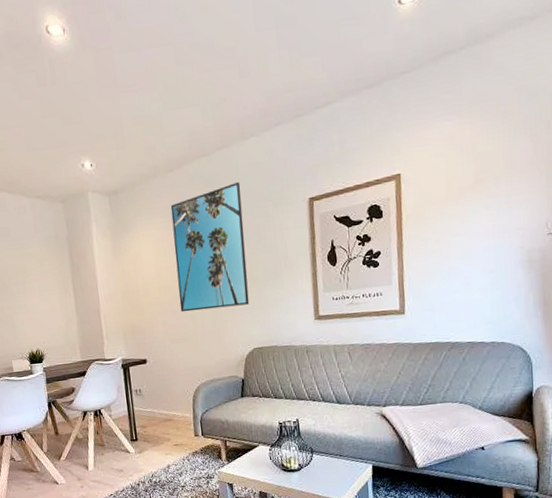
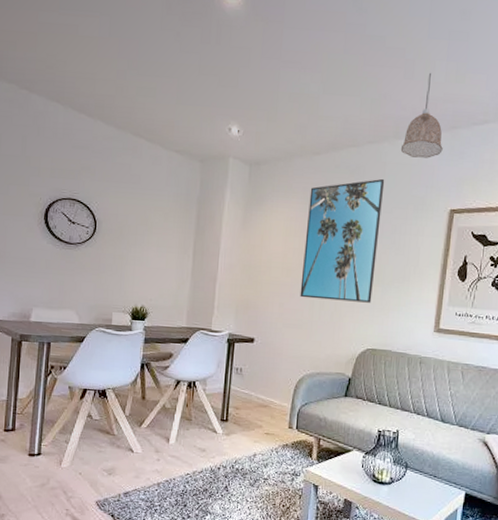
pendant lamp: none [249,65,291,155] -> present [400,72,443,158]

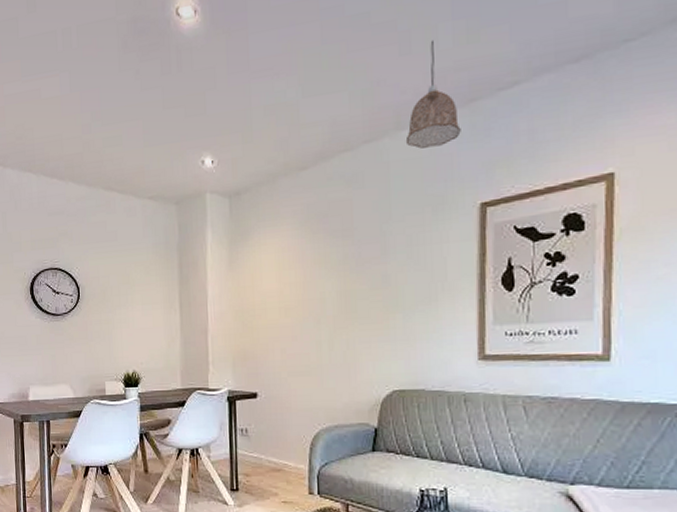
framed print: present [300,178,385,303] -> none [301,181,392,339]

